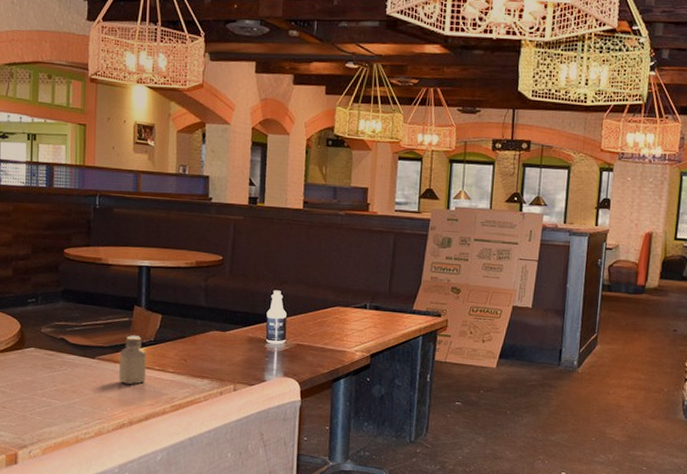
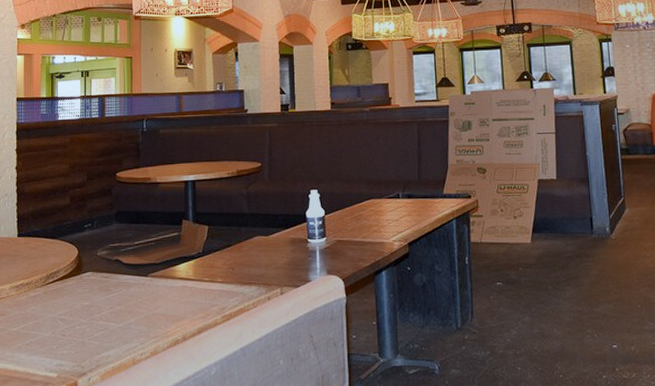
saltshaker: present [118,335,147,385] -> none [170,249,197,300]

